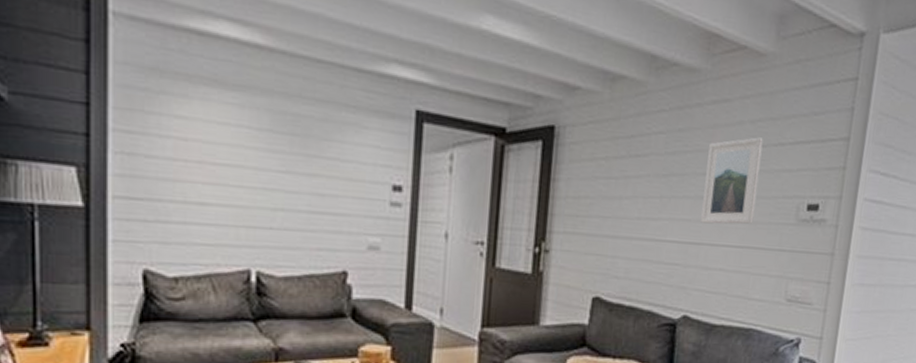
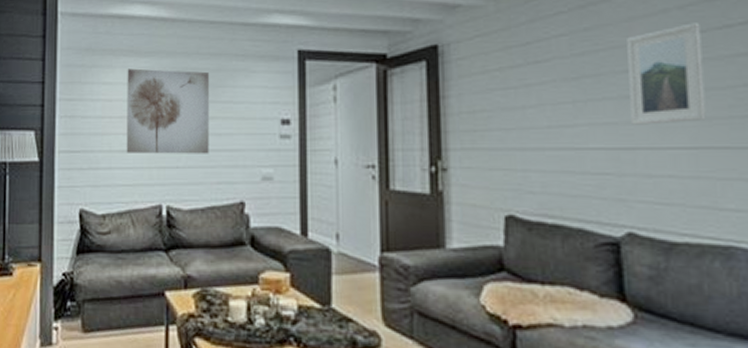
wall art: none [206,102,313,216] -> present [126,68,209,154]

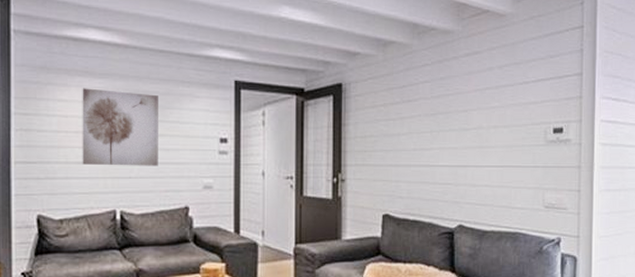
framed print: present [627,23,706,125] -> none [466,79,510,150]

